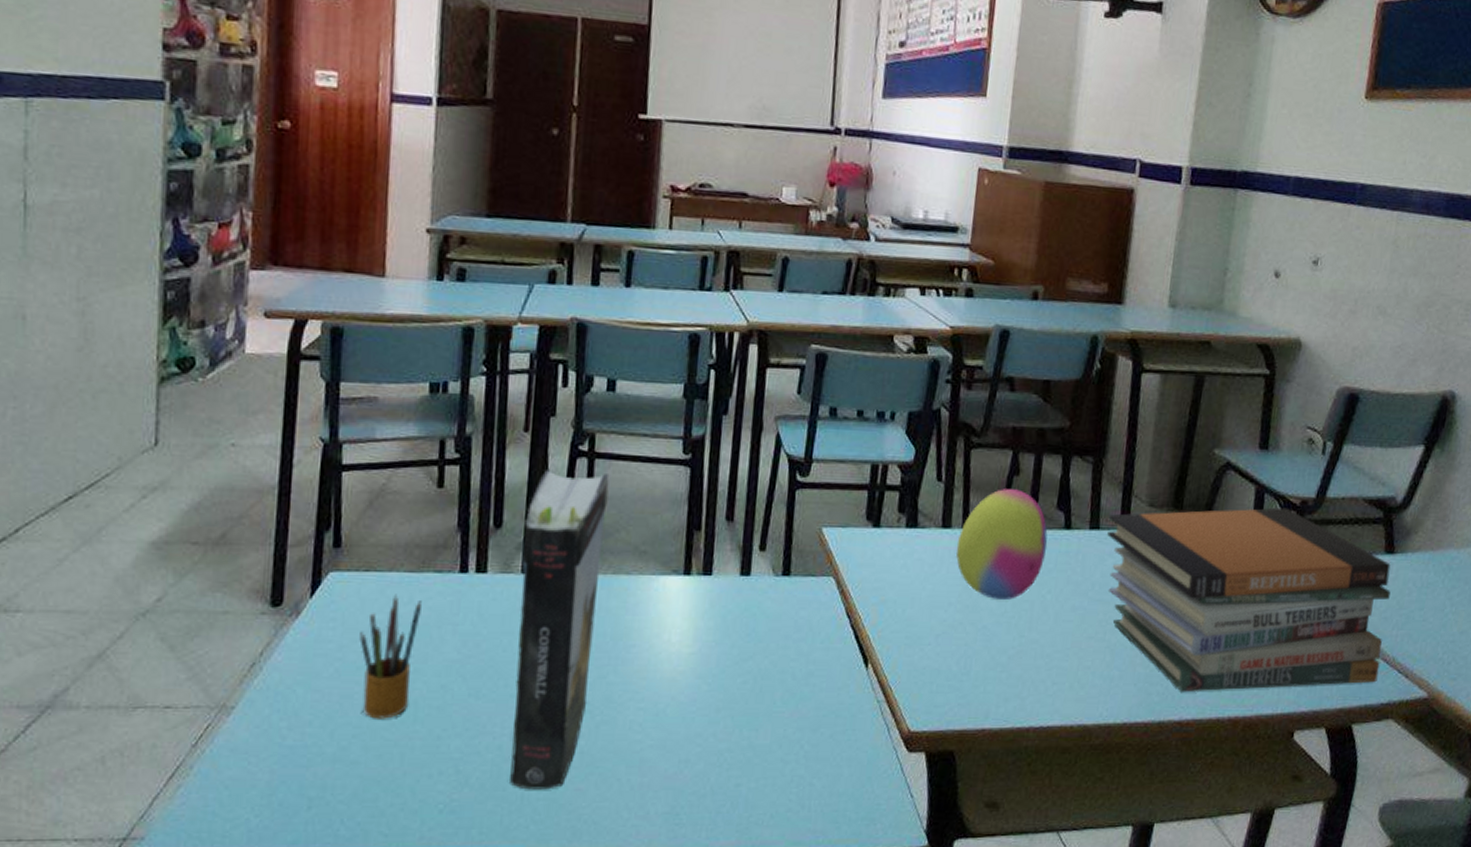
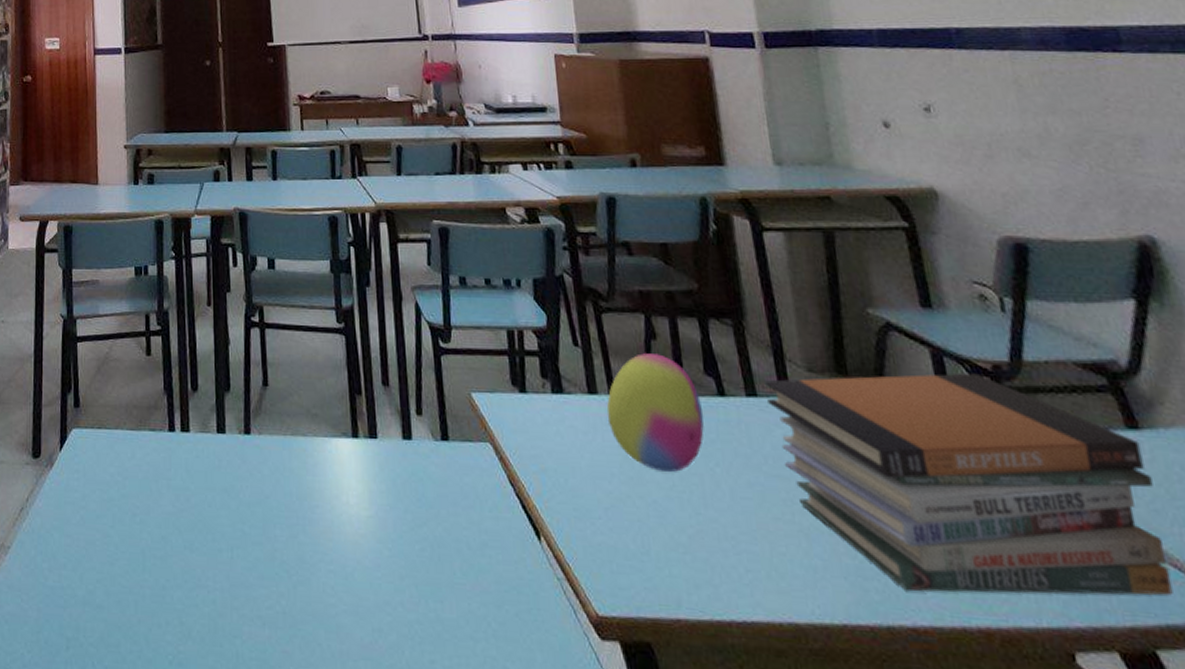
pencil box: present [359,594,422,719] -> none [97,449,142,566]
book: present [510,470,610,790] -> none [215,339,283,649]

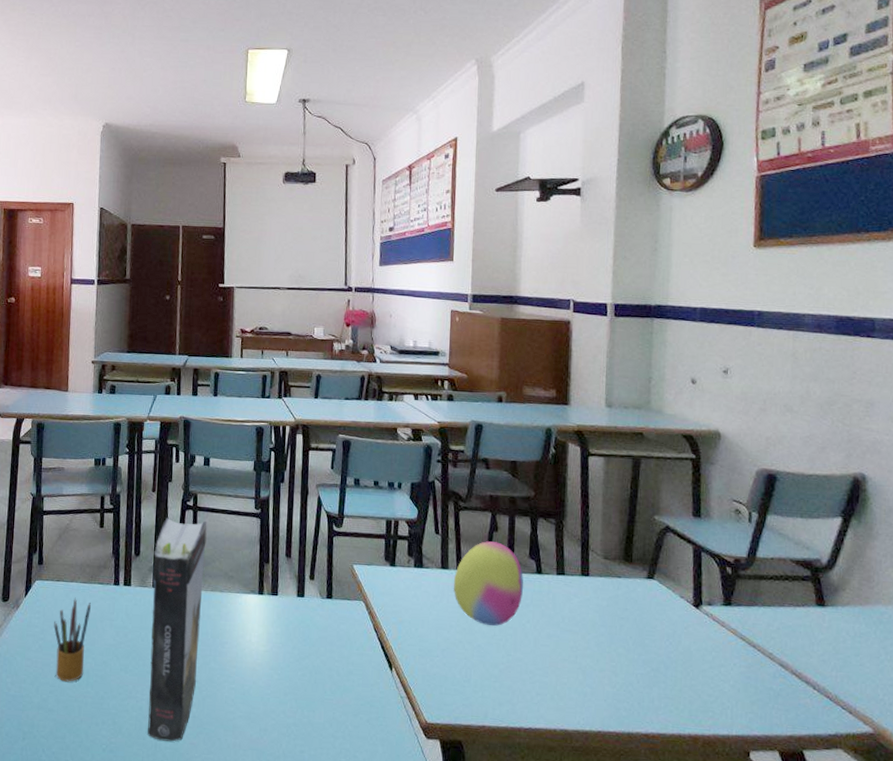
pencil box: none [97,449,142,566] -> present [54,597,91,682]
book: none [215,339,283,649] -> present [148,518,207,742]
book stack: present [764,373,1173,595] -> none [571,563,826,716]

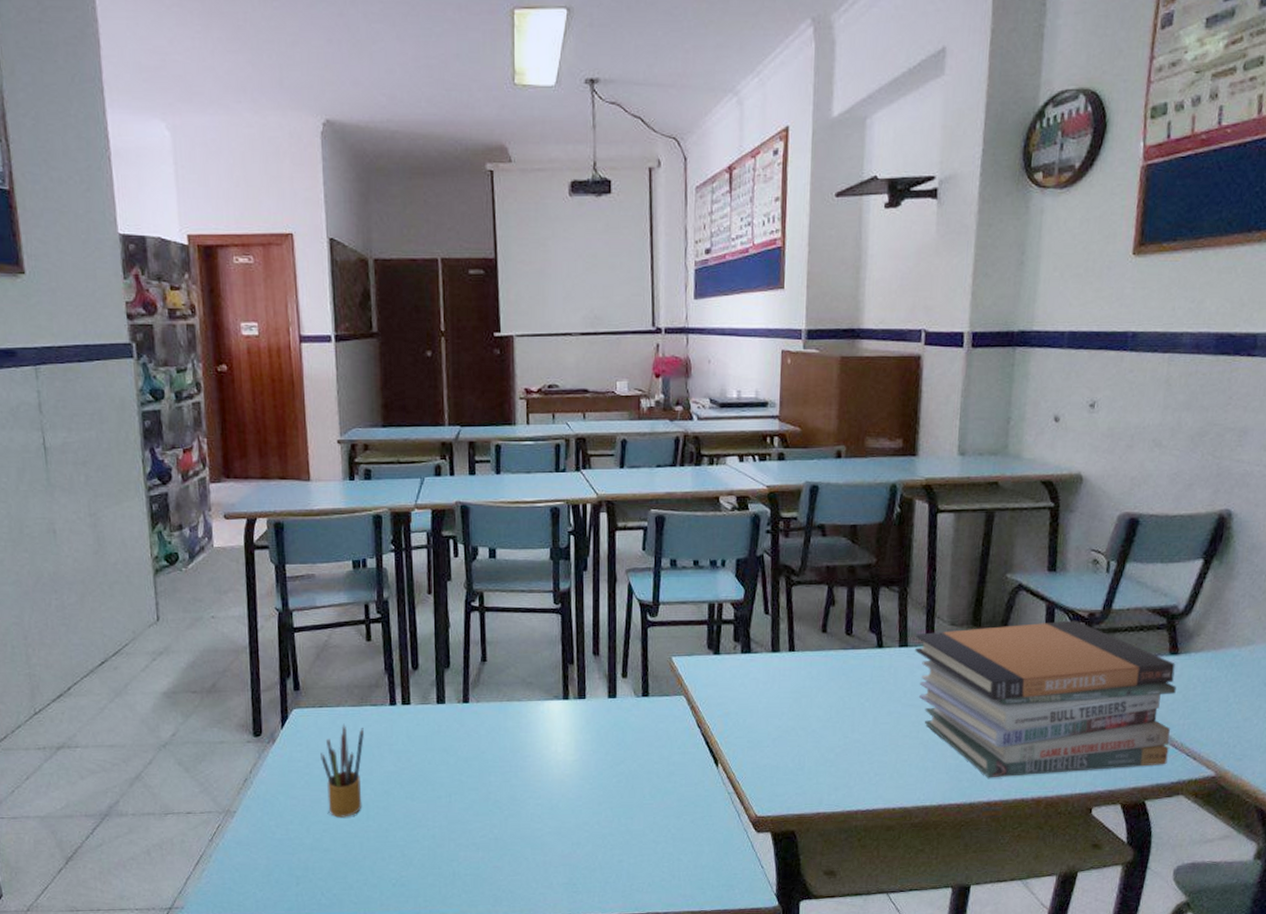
book: present [148,518,207,742] -> none [435,623,498,868]
decorative egg: present [453,541,524,626] -> none [785,617,863,708]
book stack: none [571,563,826,716] -> present [915,620,1176,778]

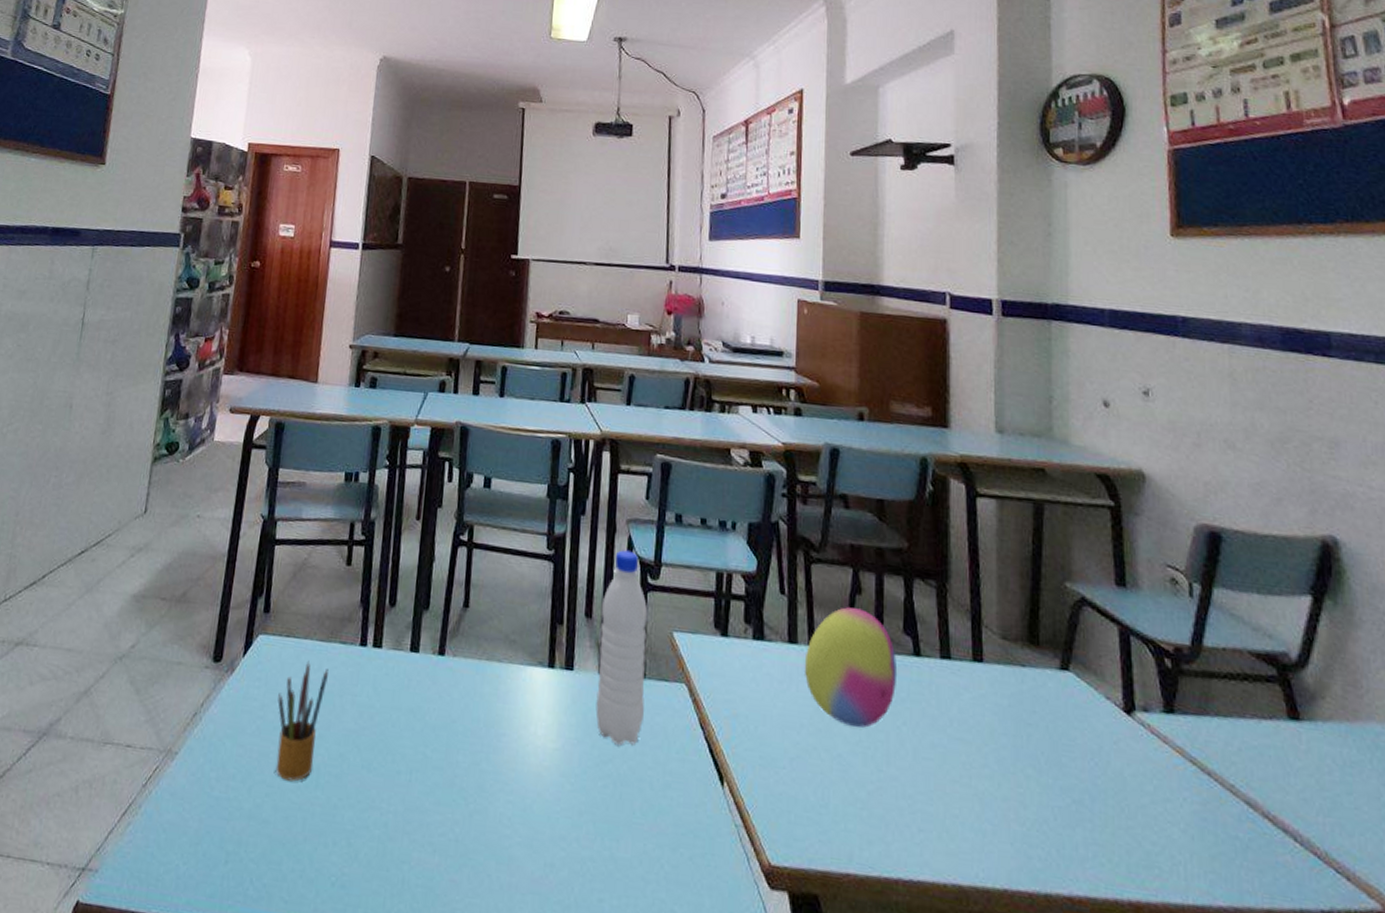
water bottle: none [607,596,649,750] -> present [595,550,648,745]
decorative egg: none [785,617,863,708] -> present [804,607,898,728]
book stack: present [915,620,1176,778] -> none [959,644,1310,881]

